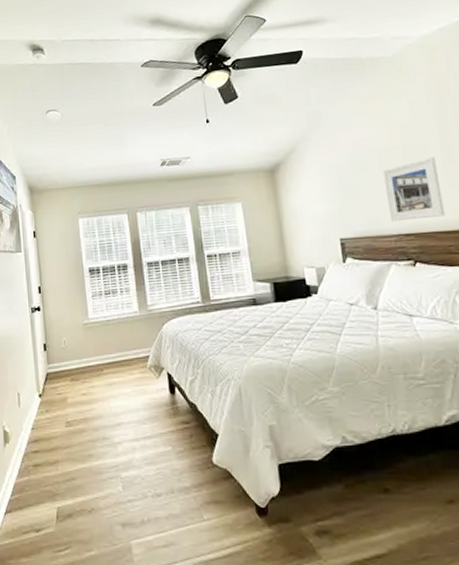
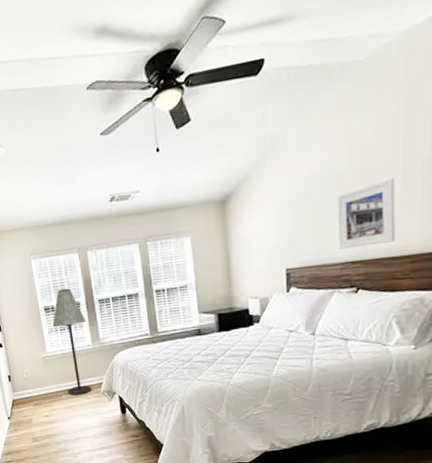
floor lamp: none [96,249,137,370] -> present [52,288,92,396]

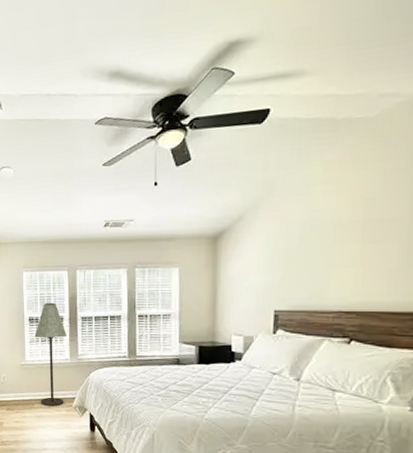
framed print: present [336,178,396,250] -> none [332,233,399,298]

